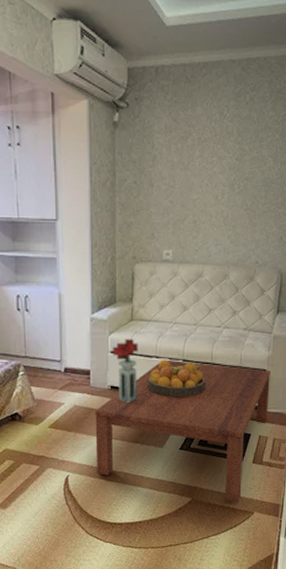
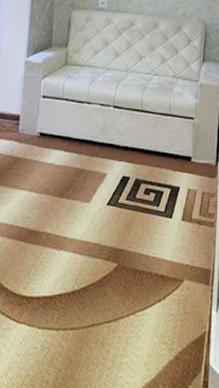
coffee table: present [95,359,270,503] -> none [17,105,198,269]
potted flower: present [113,339,138,403] -> none [44,83,71,151]
fruit bowl: present [147,359,206,398] -> none [77,105,135,146]

